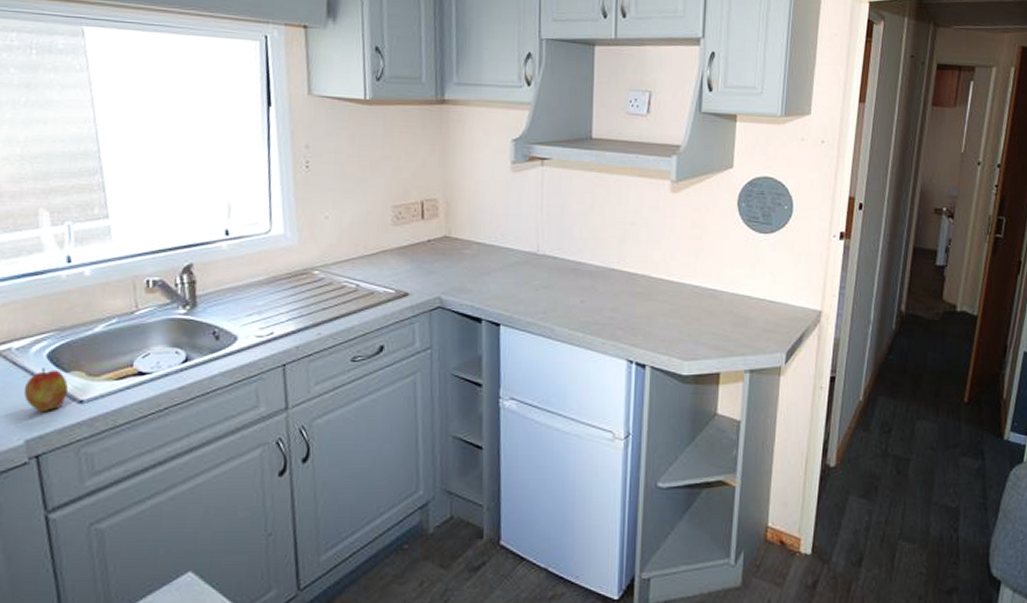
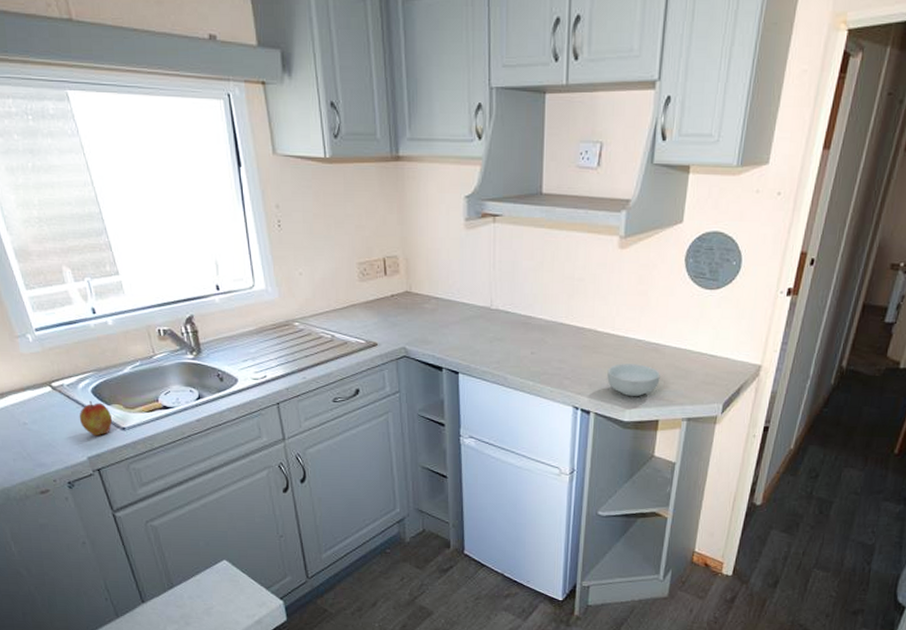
cereal bowl: none [663,311,719,348] -> present [607,363,660,397]

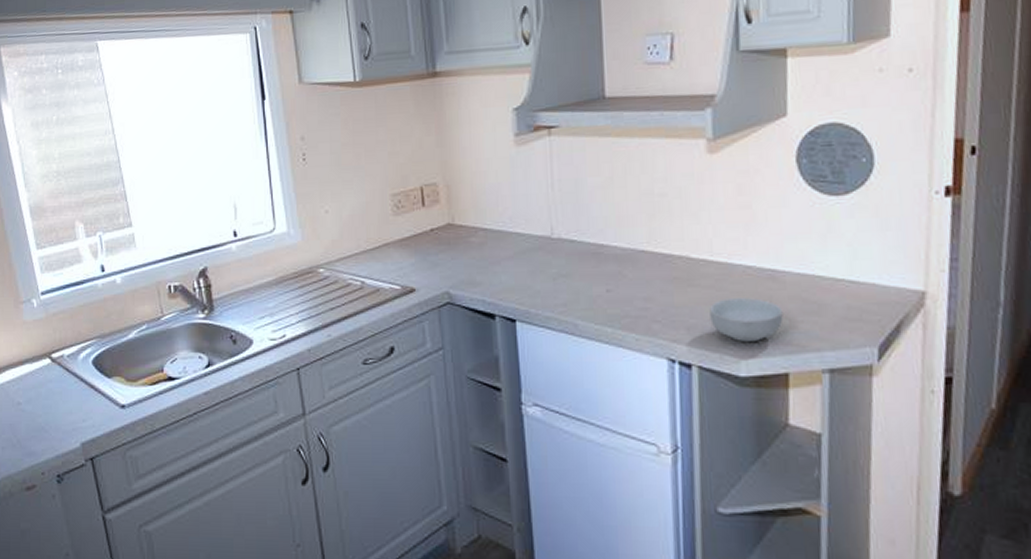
apple: present [79,401,112,436] -> none [76,374,111,417]

